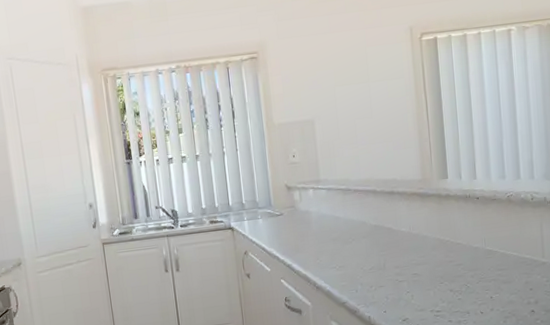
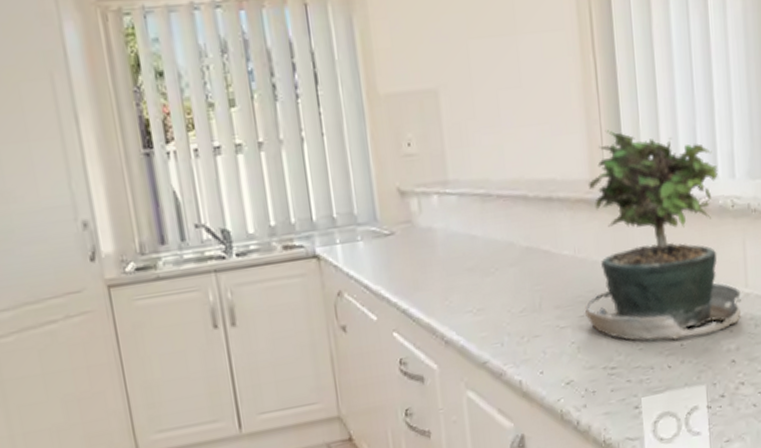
potted plant: none [417,145,541,293] -> present [584,130,743,341]

